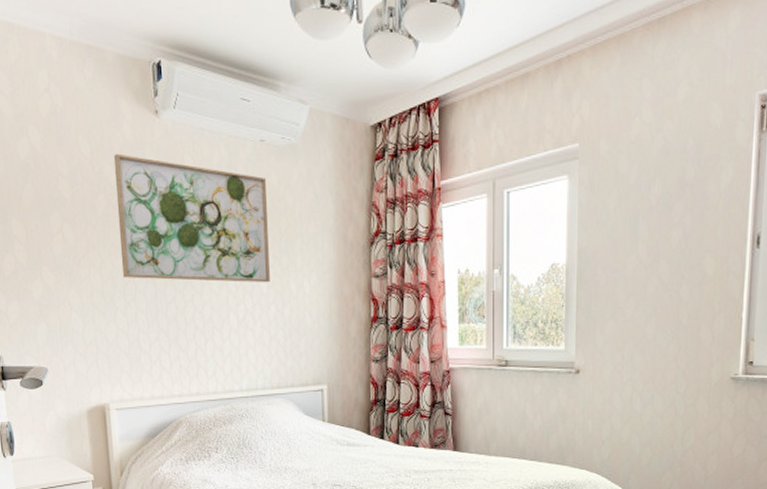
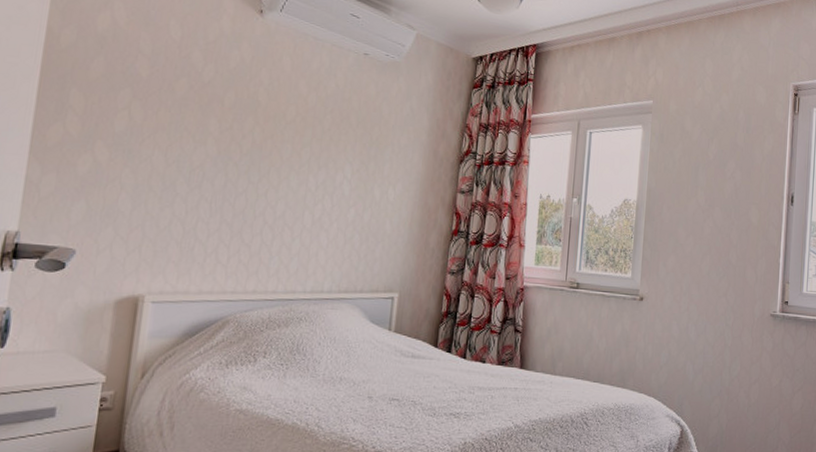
wall art: present [113,153,270,283] -> none [190,42,364,186]

